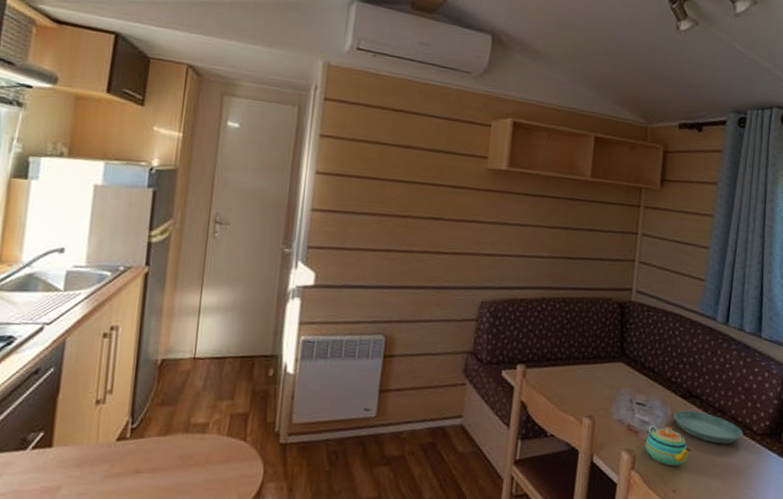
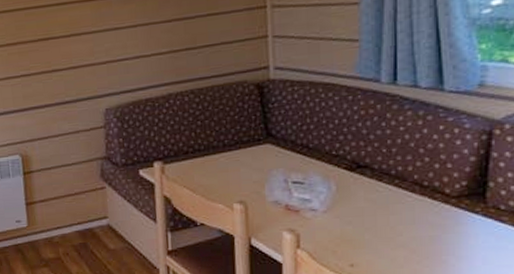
teapot: present [645,425,692,466] -> none [309,201,368,241]
saucer: present [674,410,744,444] -> none [340,181,433,212]

